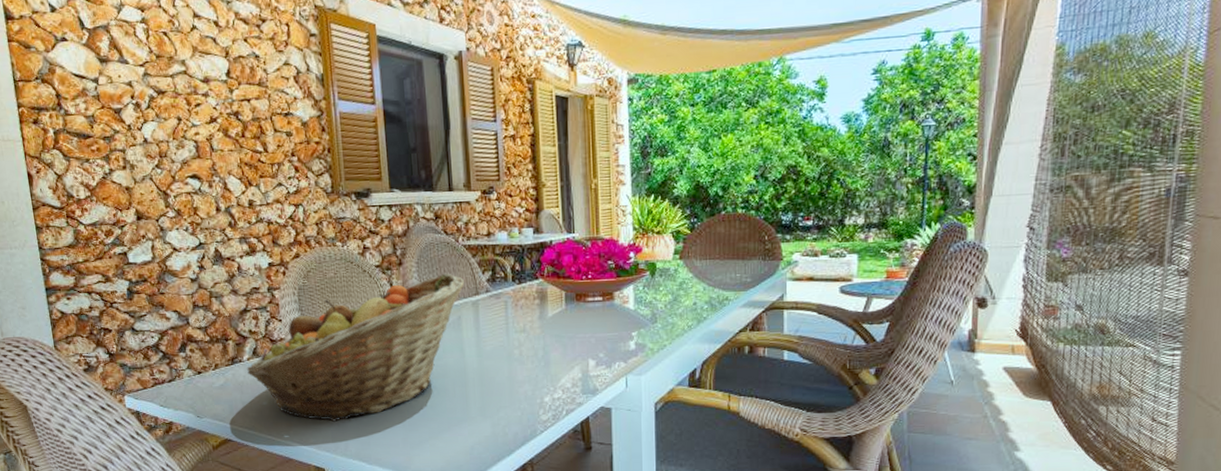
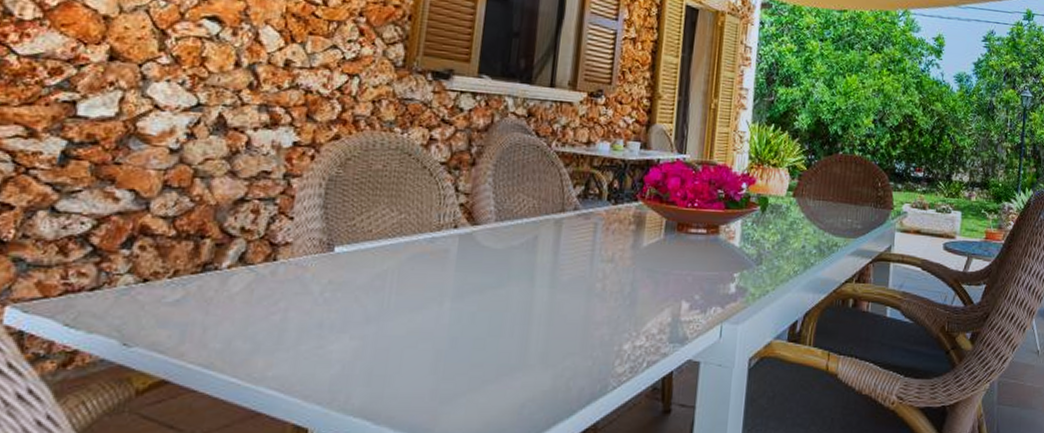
fruit basket: present [247,273,465,422] -> none [223,181,551,362]

